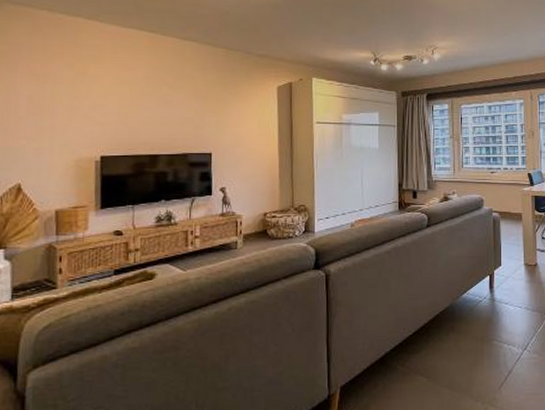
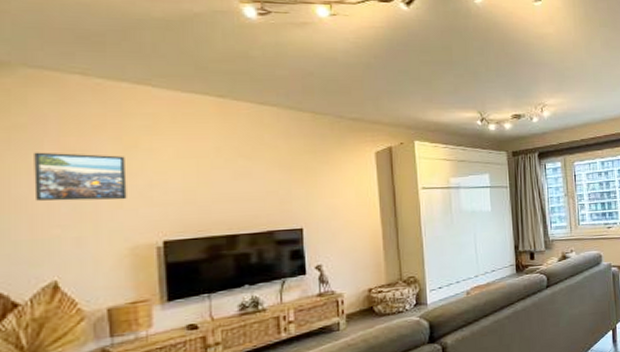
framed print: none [9,74,77,119] -> present [34,152,127,201]

